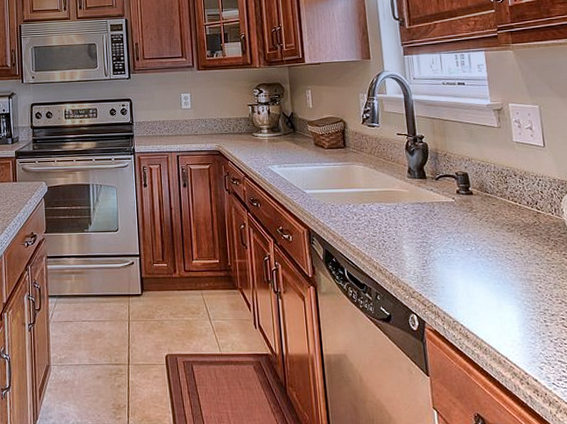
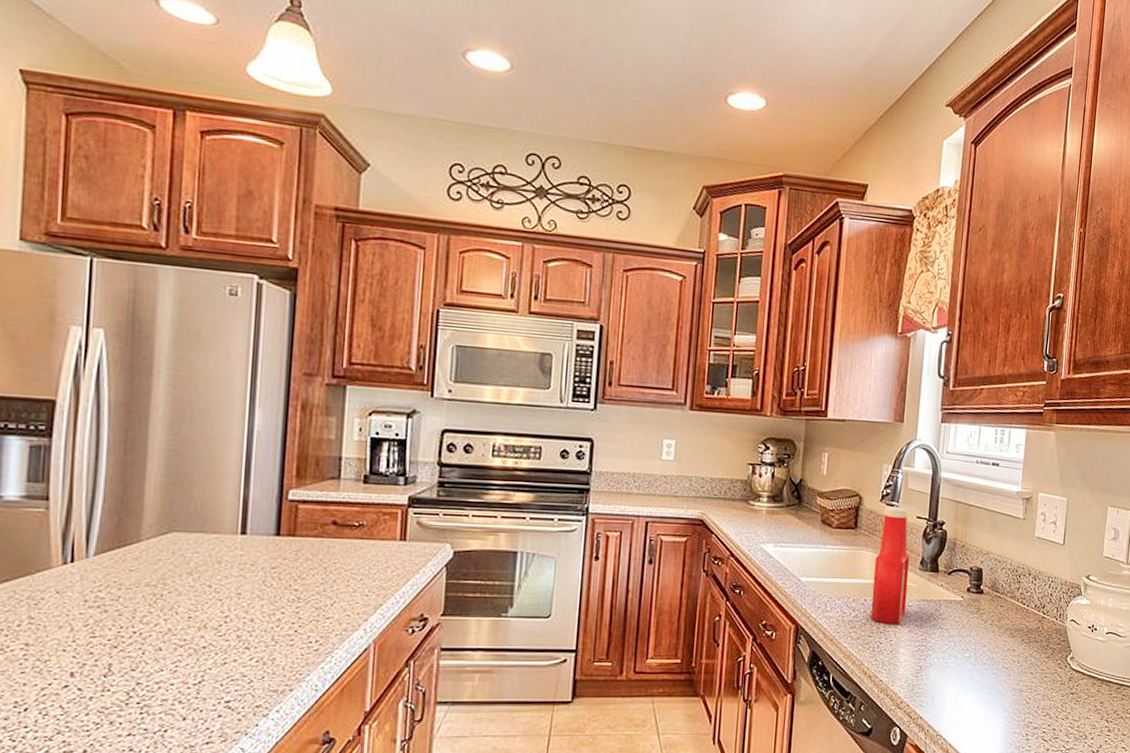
ketchup bottle: none [366,127,403,226] -> present [870,507,910,625]

